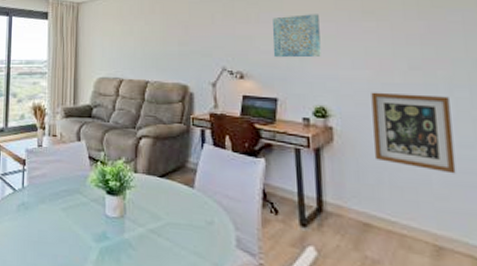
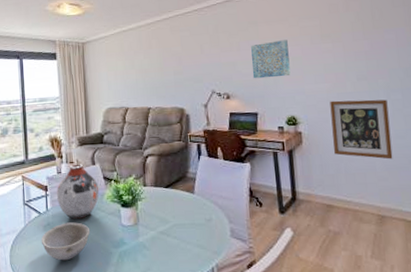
bowl: none [13,204,69,249] -> present [41,222,90,261]
vase: none [35,138,83,203] -> present [57,164,100,220]

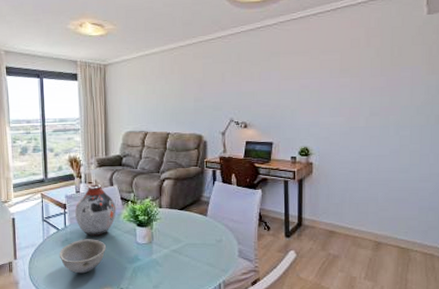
wall art: present [251,40,291,79] -> none [271,72,307,110]
wall art: present [330,99,393,160] -> none [341,134,396,192]

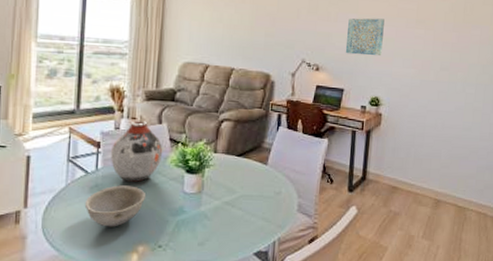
wall art: none [271,72,307,110] -> present [345,18,385,56]

